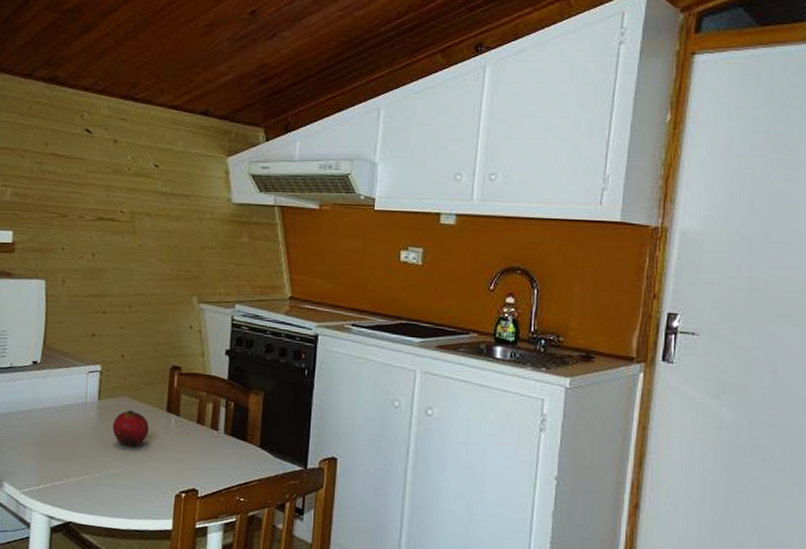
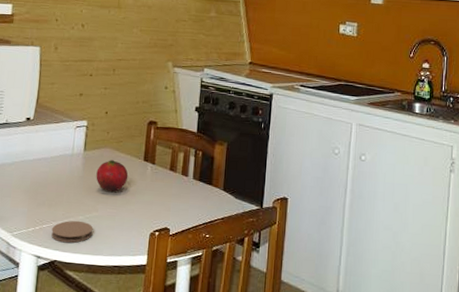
coaster: none [64,478,111,503] -> present [51,220,93,243]

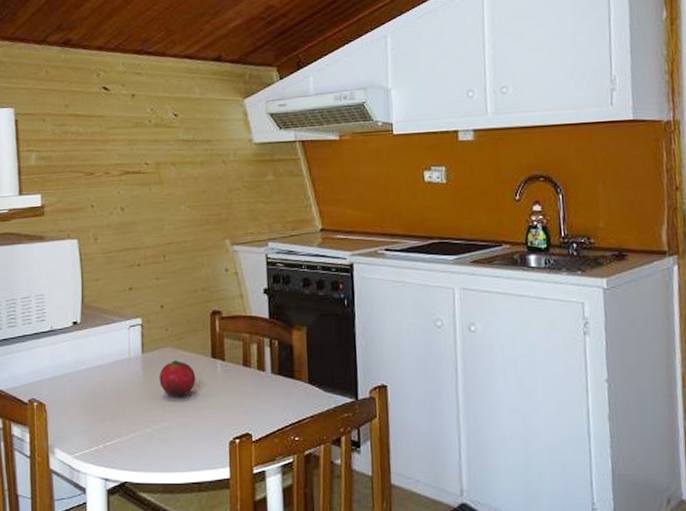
coaster: present [51,220,93,243] -> none [117,434,164,461]

